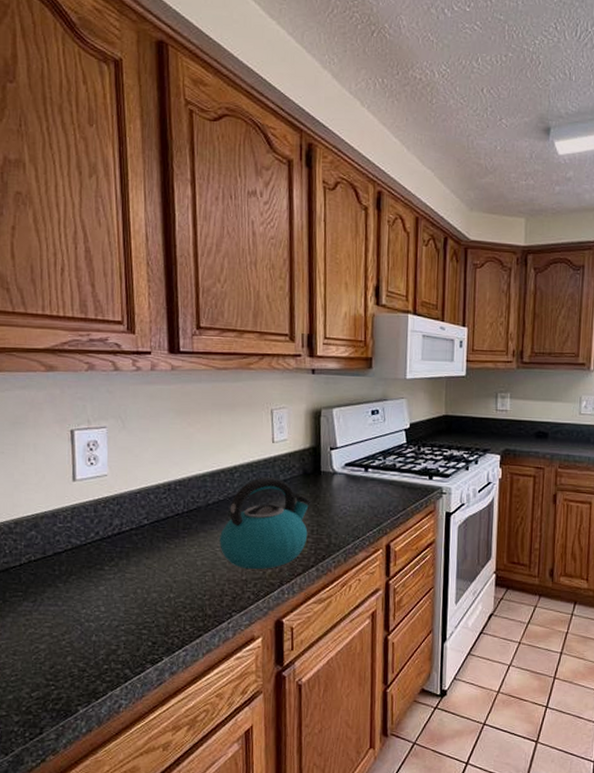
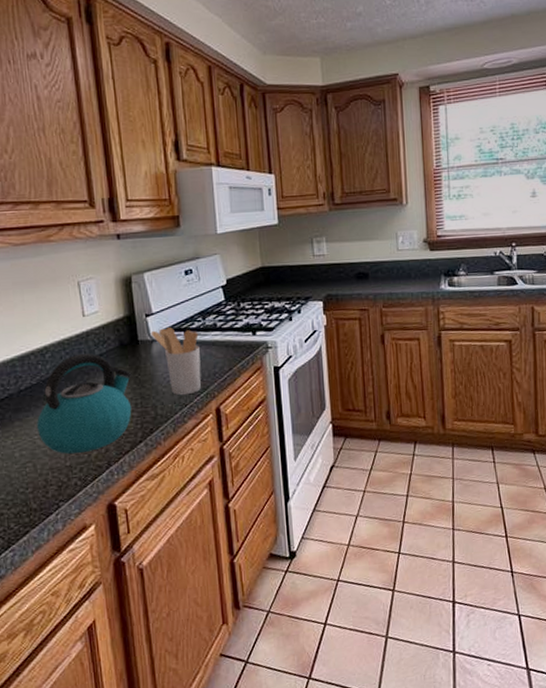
utensil holder: none [333,462,378,529] -> present [151,327,202,396]

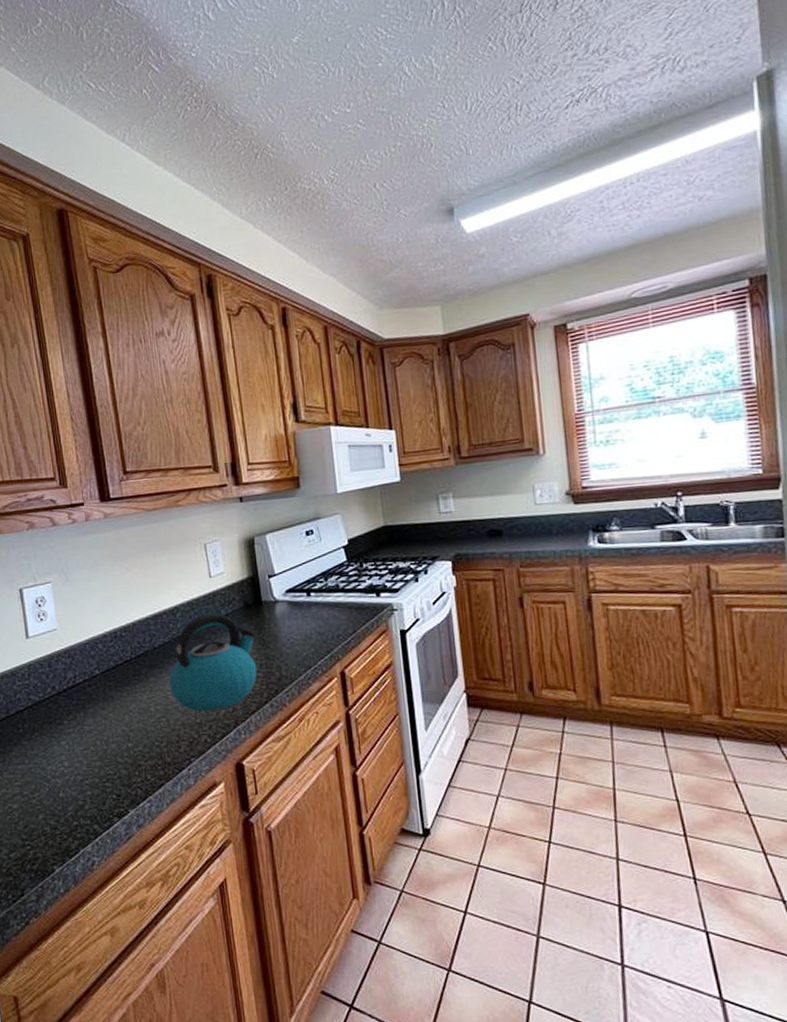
utensil holder: present [151,327,202,396] -> none [274,588,325,658]

